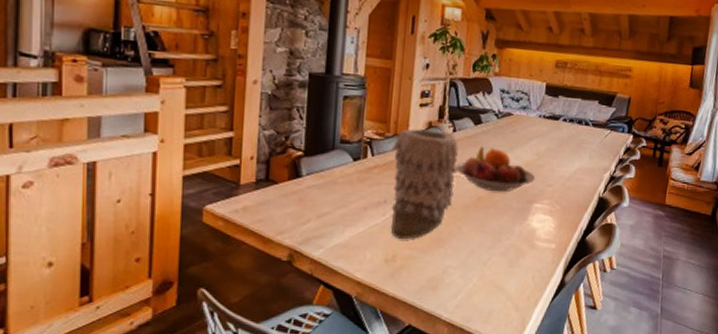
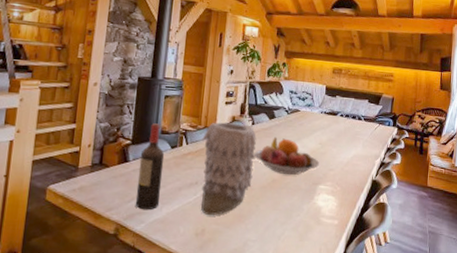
wine bottle: none [311,130,346,234] -> present [135,123,165,211]

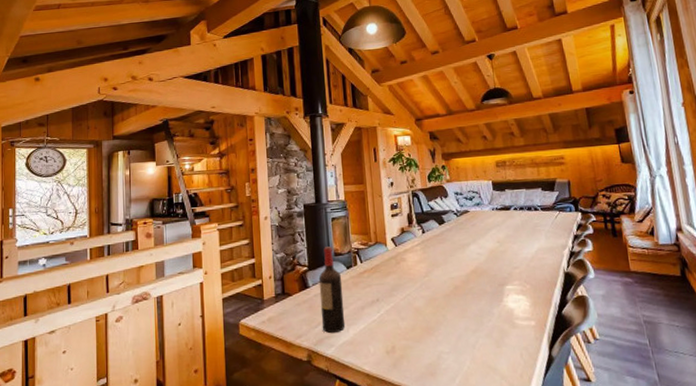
vase: present [201,122,256,215] -> none [375,234,434,331]
fruit bowl: present [253,136,320,176] -> none [429,241,502,280]

